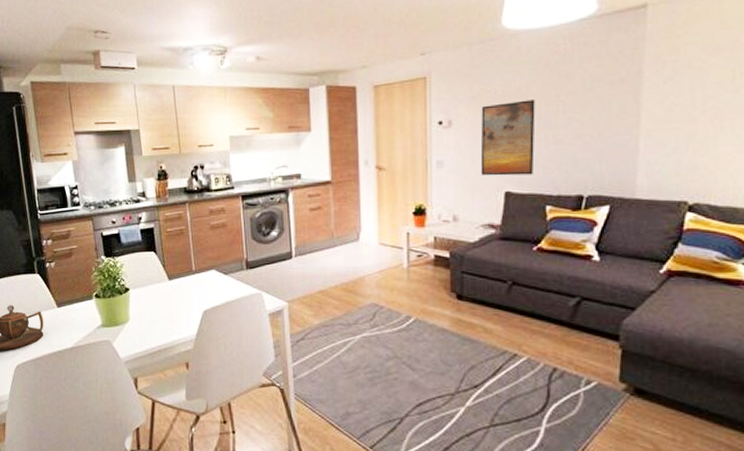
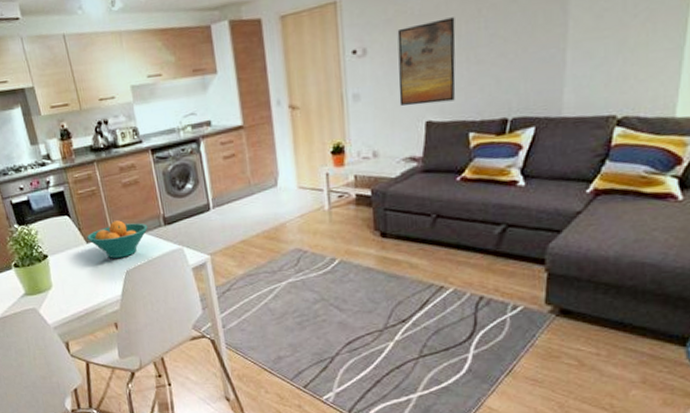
fruit bowl: none [170,260,230,297] -> present [87,220,148,258]

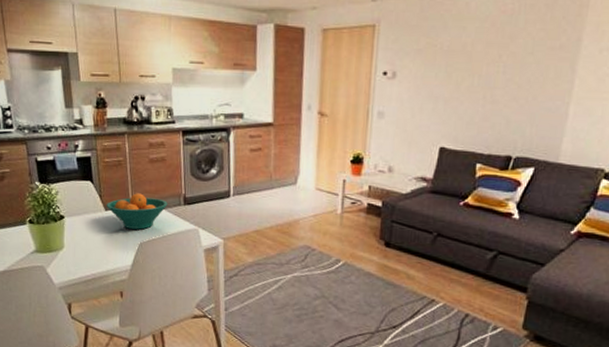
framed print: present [397,17,456,106] -> none [419,57,478,133]

